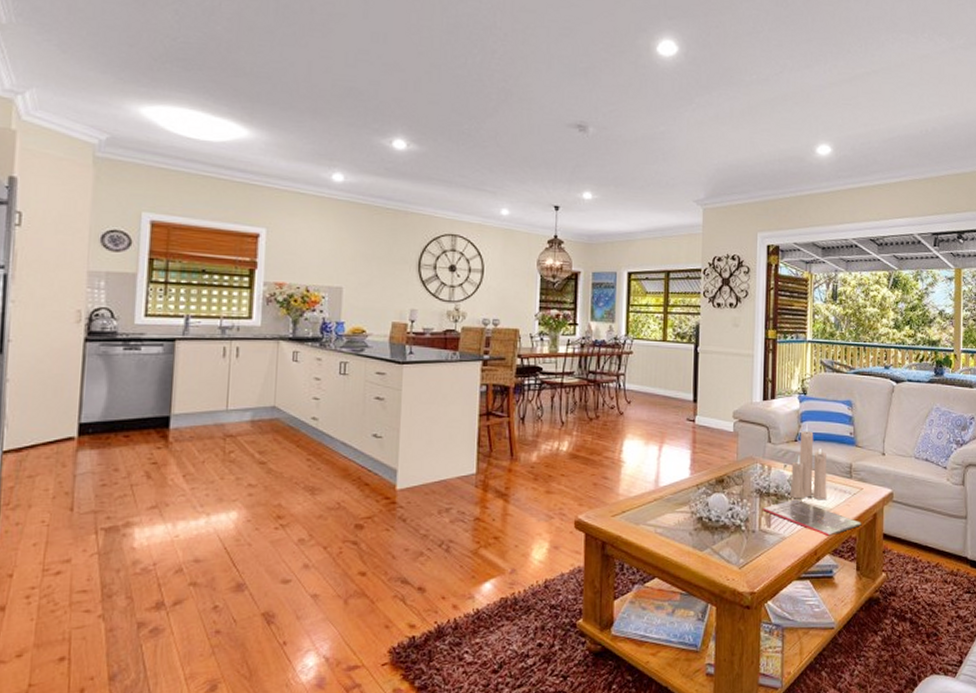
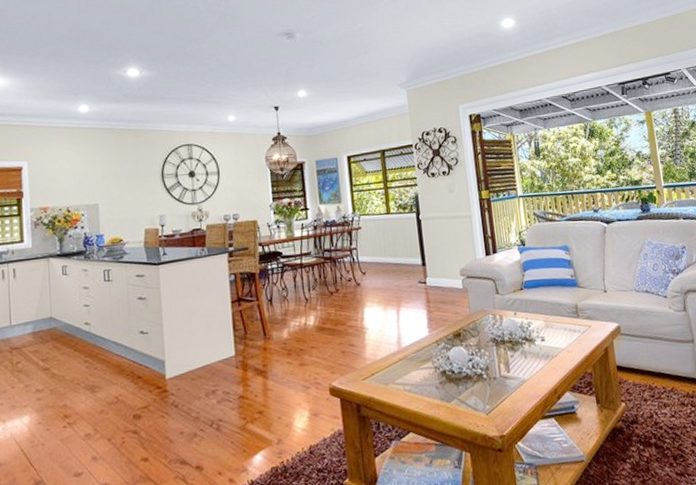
magazine: present [762,499,862,537] -> none [499,343,595,375]
candle: present [789,423,827,499] -> none [521,271,559,344]

